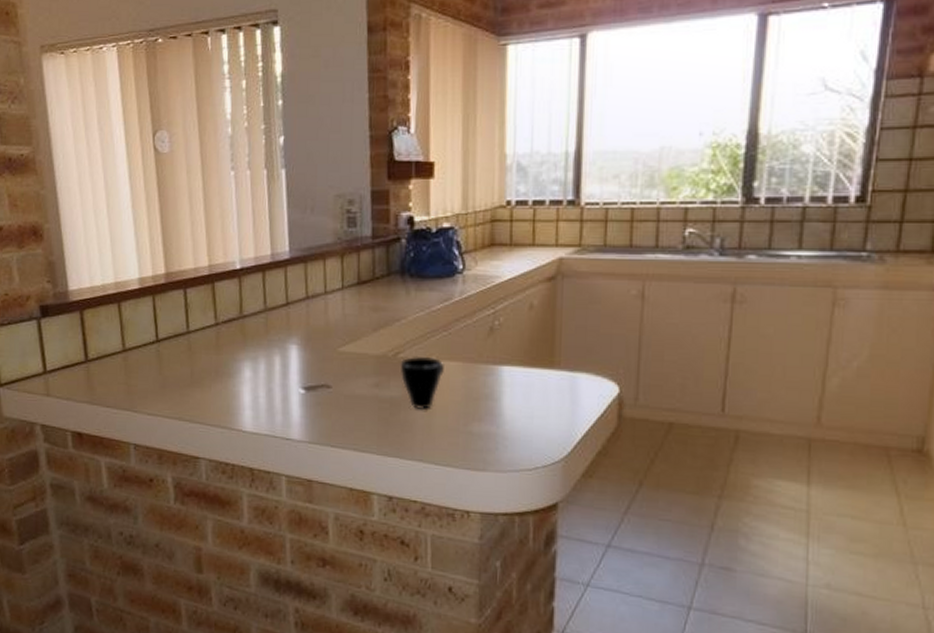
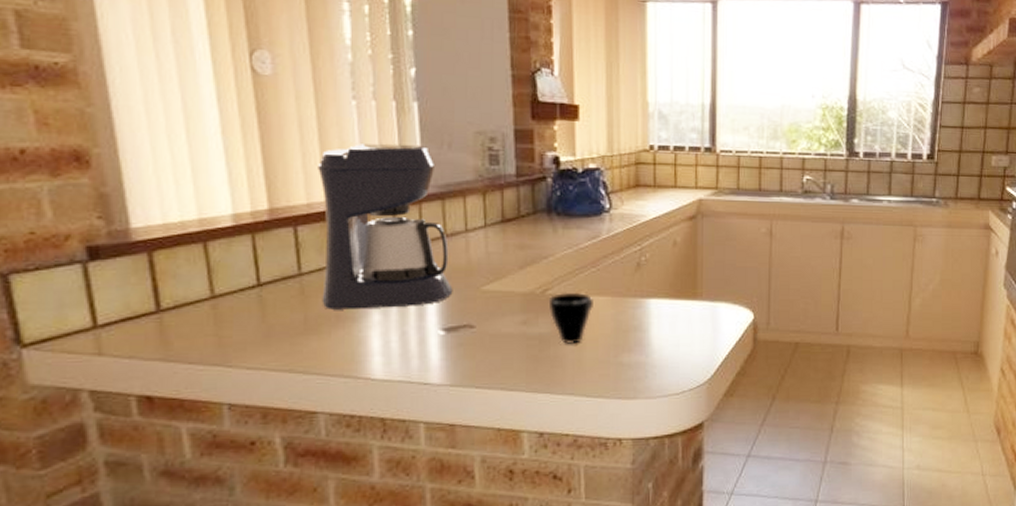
coffee maker: none [203,210,313,366] -> present [318,143,453,310]

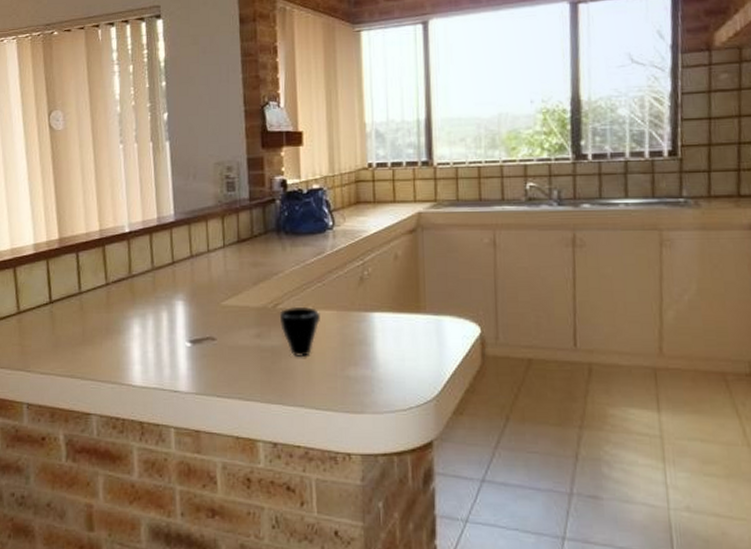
coffee maker: present [318,143,453,310] -> none [94,178,198,323]

